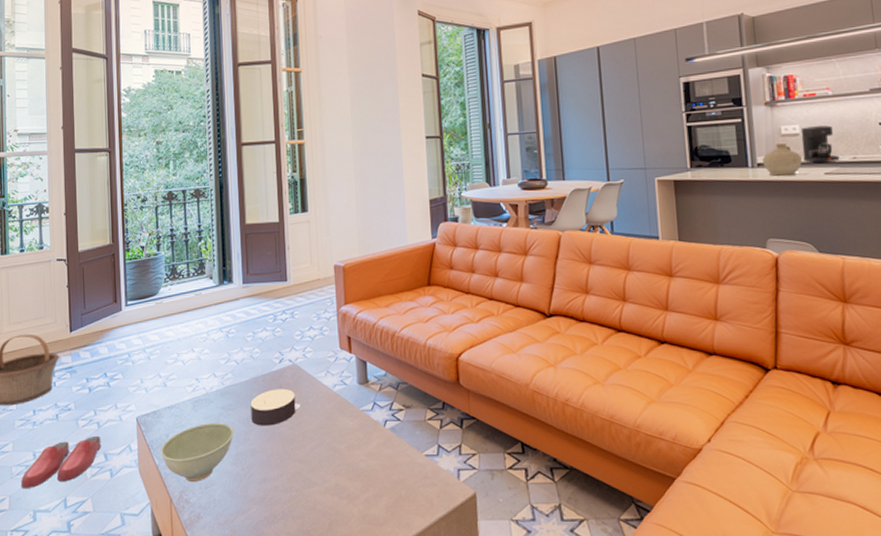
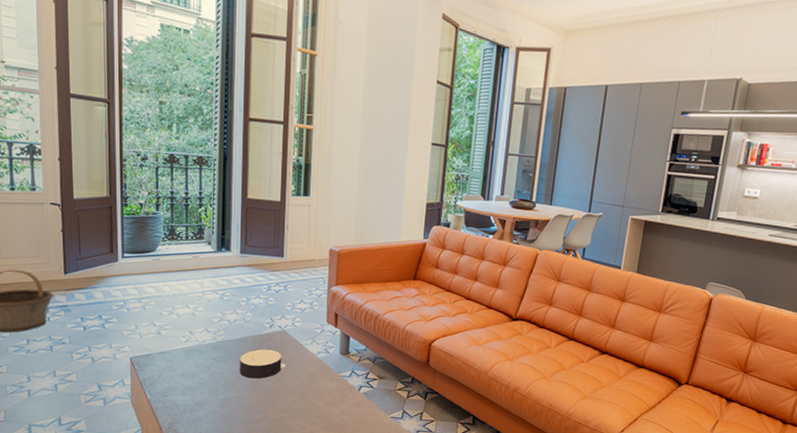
slippers: present [21,435,101,488] -> none [16,368,95,406]
bowl: present [160,422,235,482] -> none [152,370,223,417]
ceramic jug: present [762,143,802,176] -> none [722,202,755,232]
coffee maker: present [800,125,840,164] -> none [755,192,787,226]

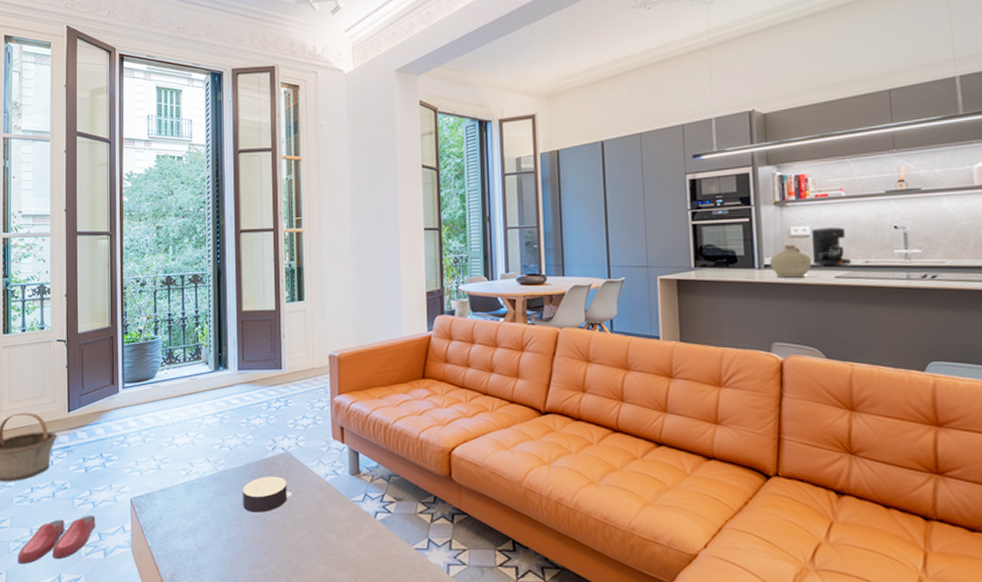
slippers: none [16,368,95,406] -> present [18,515,96,564]
ceramic jug: none [722,202,755,232] -> present [770,244,812,278]
coffee maker: none [755,192,787,226] -> present [811,227,852,267]

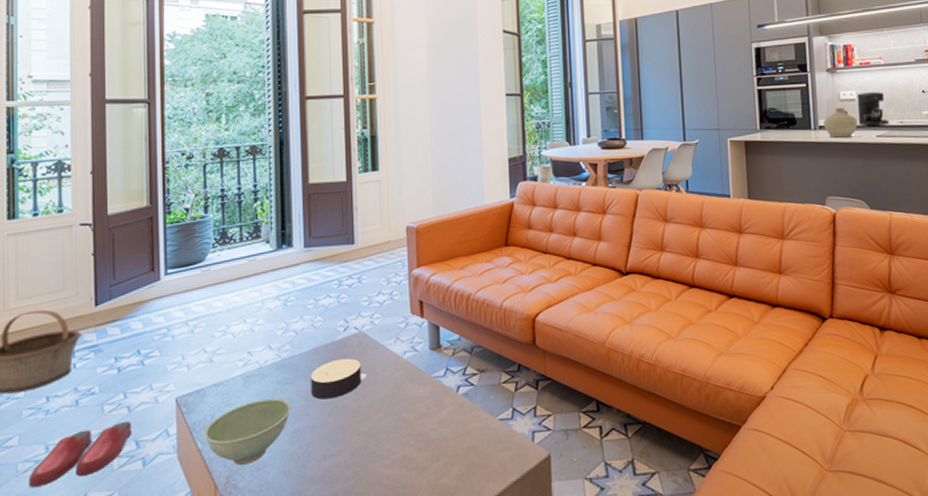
bowl: none [153,506,226,565] -> present [204,398,292,465]

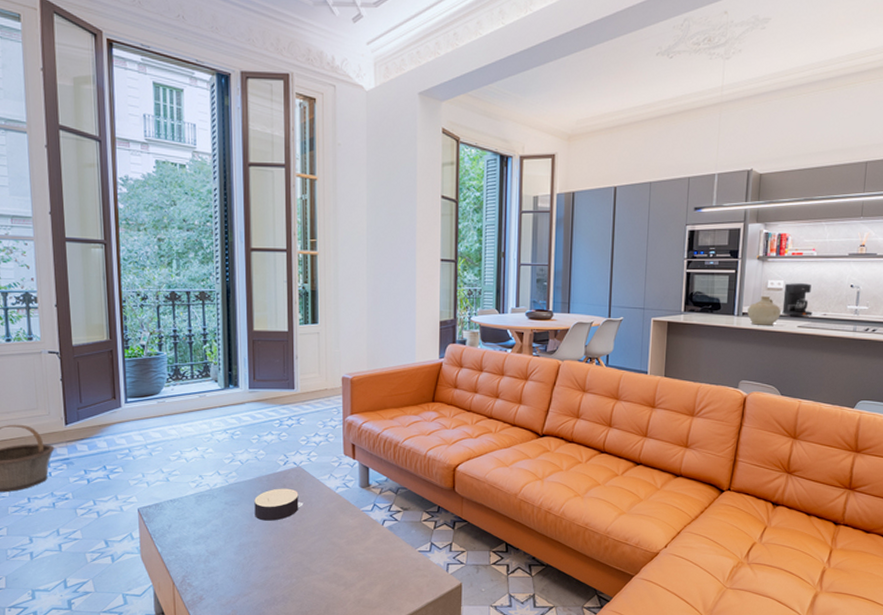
slippers: present [29,421,132,487] -> none [17,523,102,569]
bowl: present [204,398,292,465] -> none [163,516,238,568]

